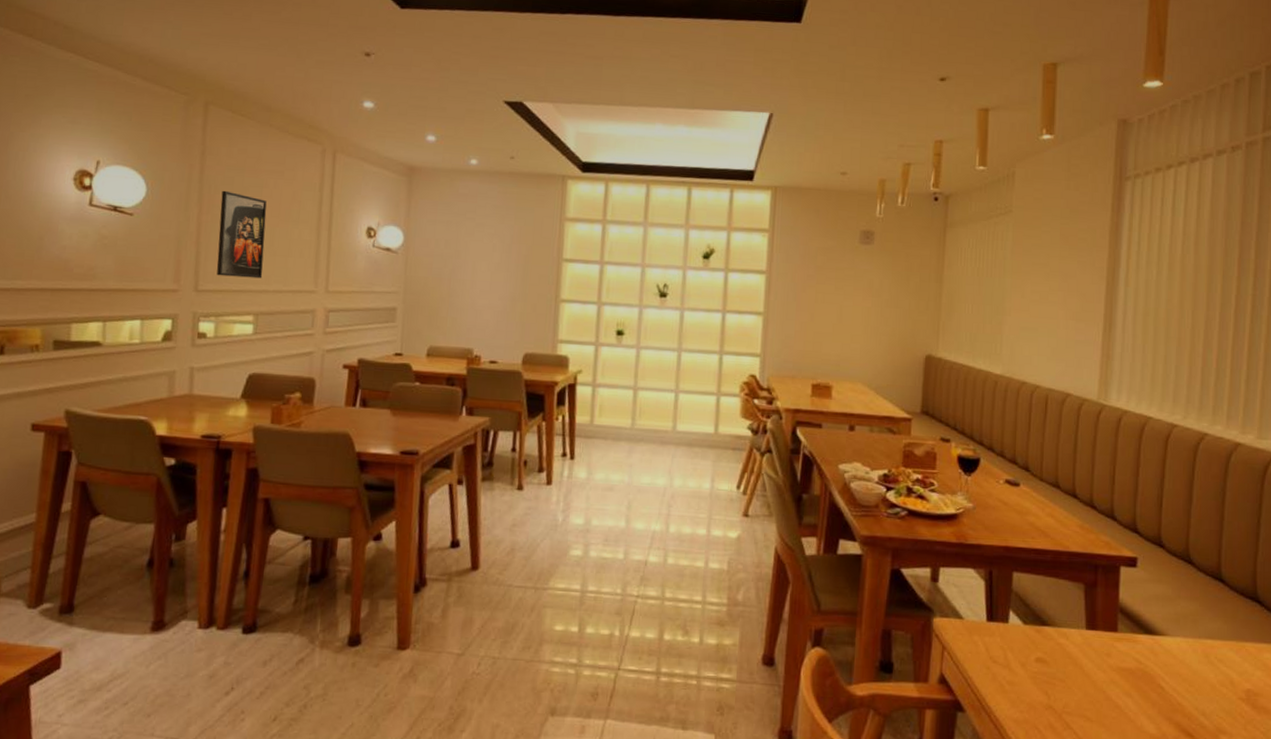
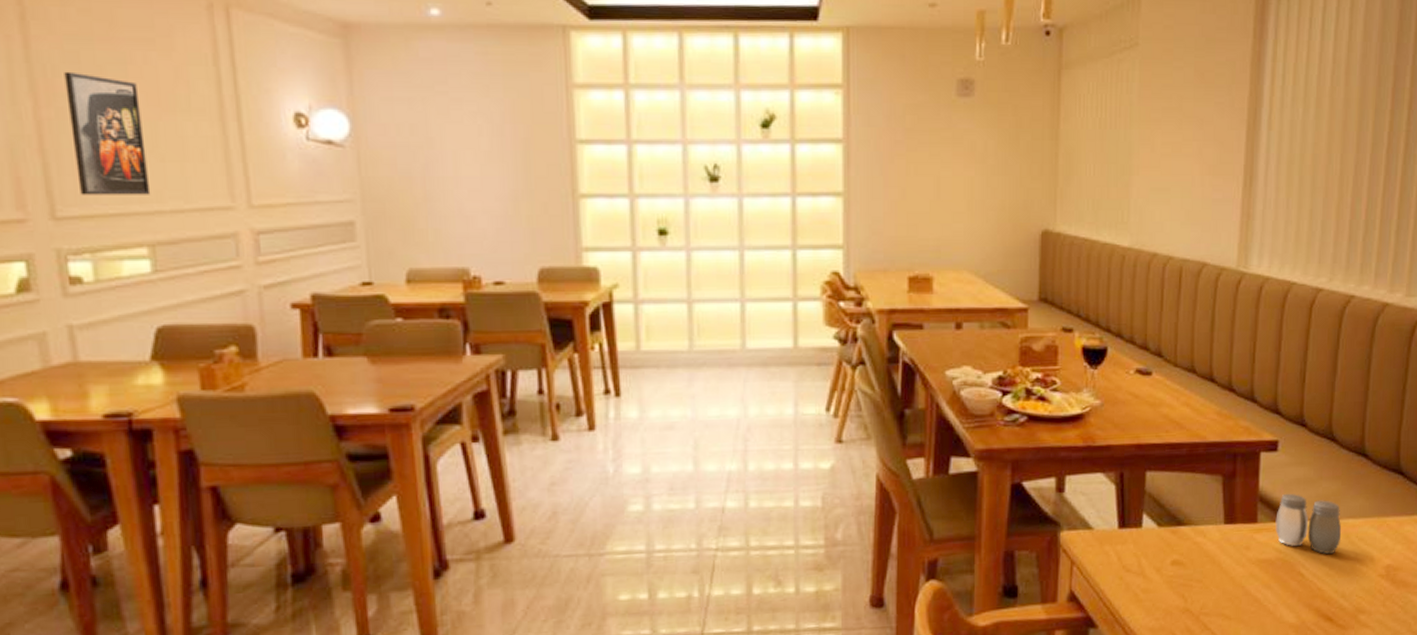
salt and pepper shaker: none [1135,607,1201,672] -> present [1275,493,1342,555]

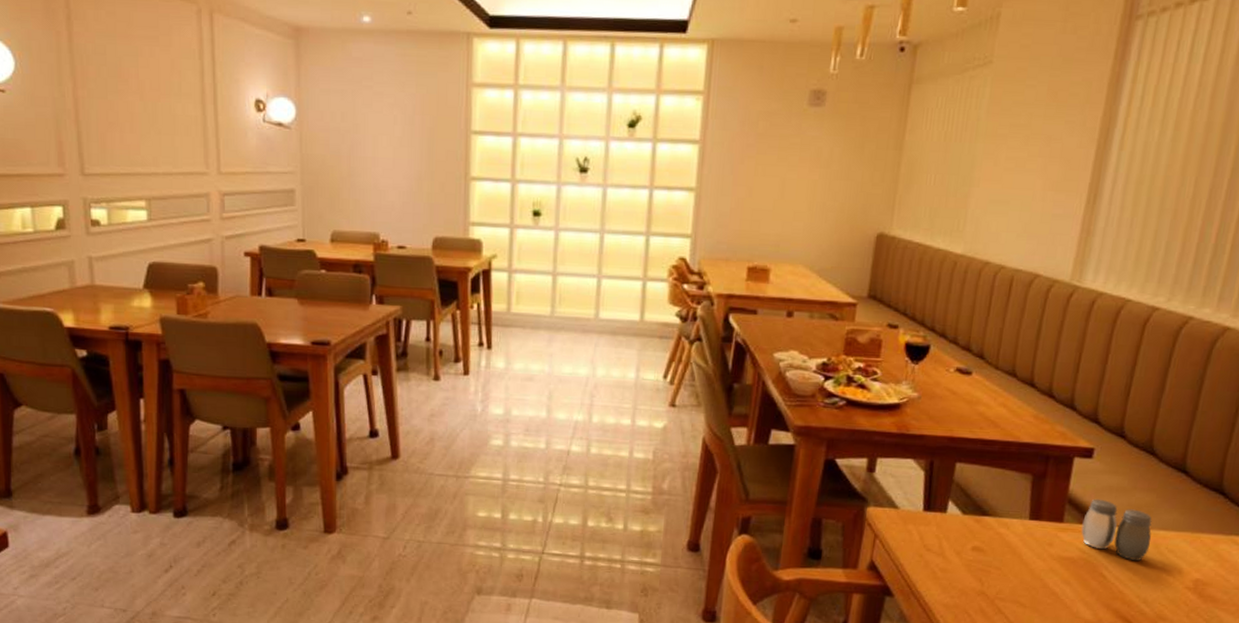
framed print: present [64,71,151,195] -> none [95,60,150,160]

